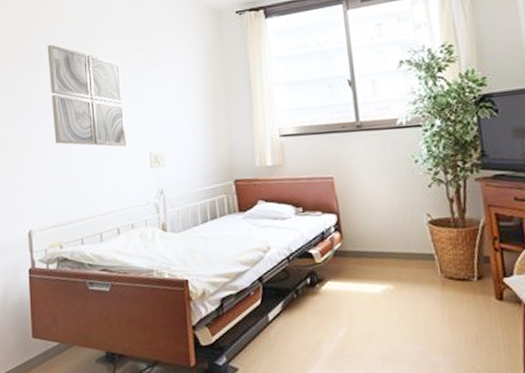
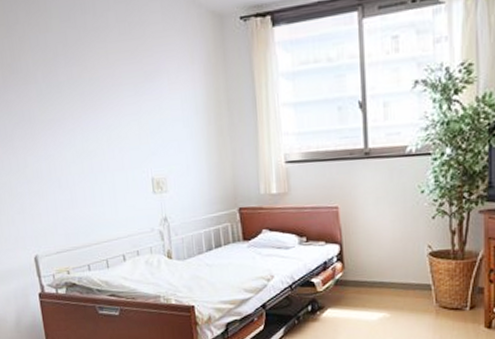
wall art: present [47,44,127,147] -> none [34,51,127,171]

